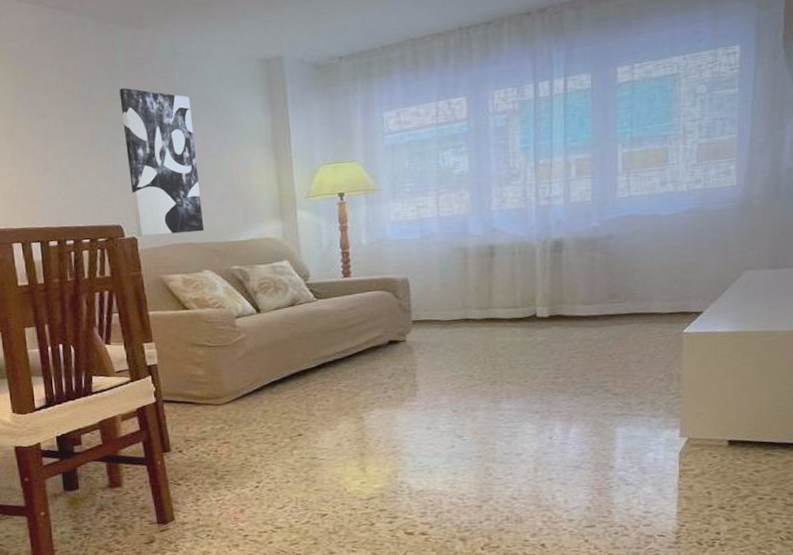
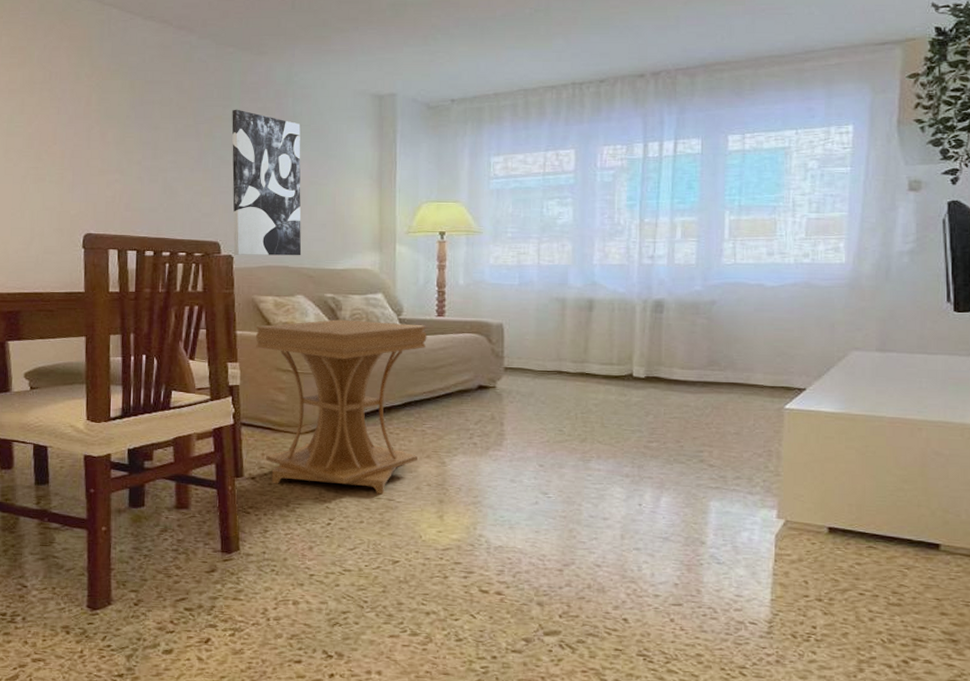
side table: none [167,287,337,455] -> present [255,319,427,495]

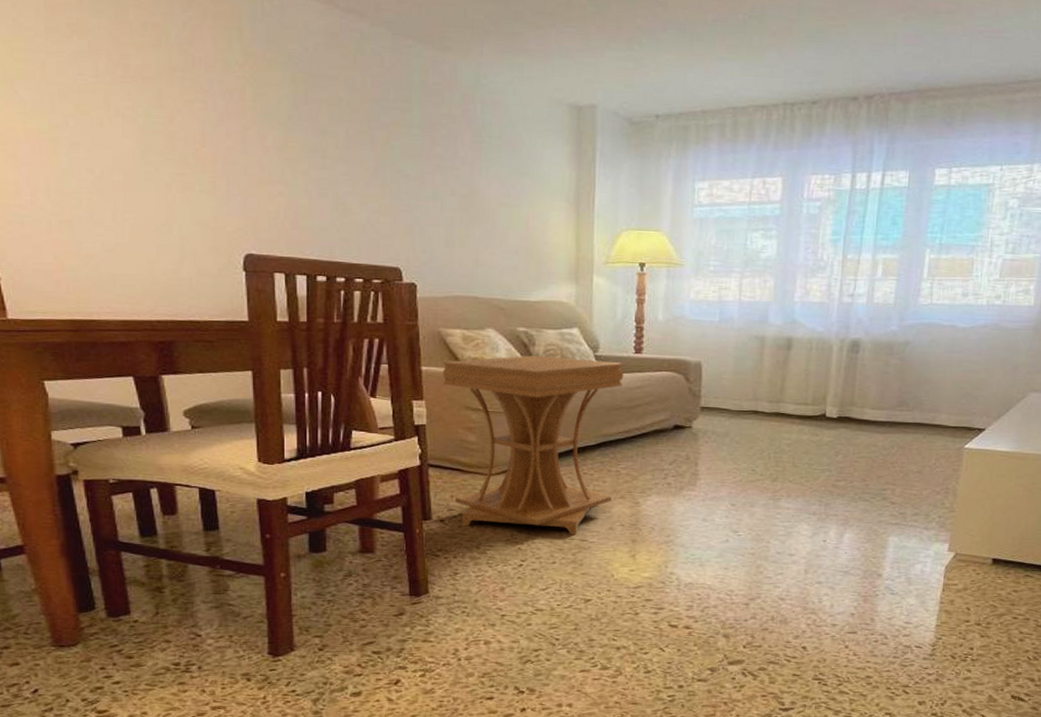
wall art: present [232,109,302,256] -> none [412,114,492,286]

